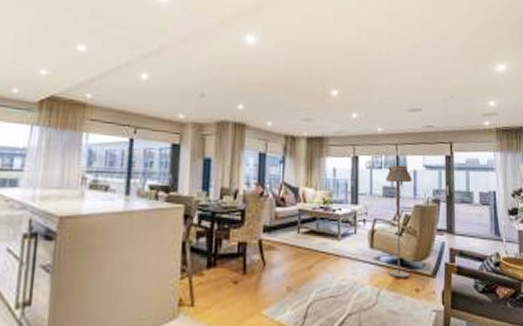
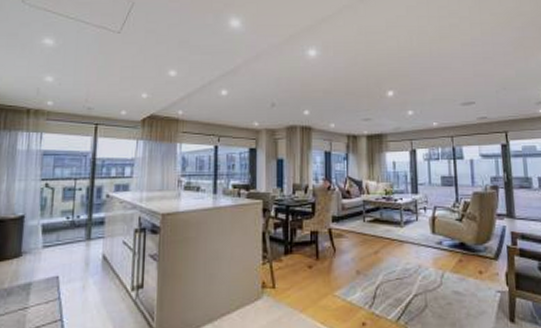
floor lamp: present [385,165,412,277] -> none [443,155,472,260]

